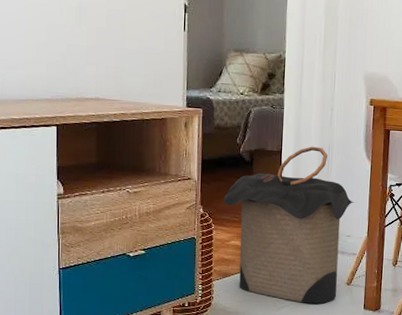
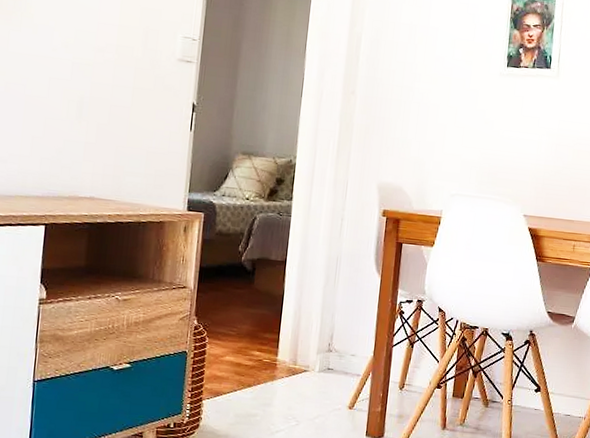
laundry hamper: present [223,146,355,304] -> none [220,257,362,429]

